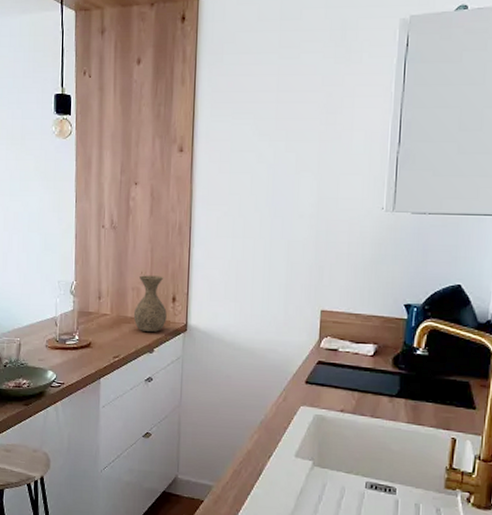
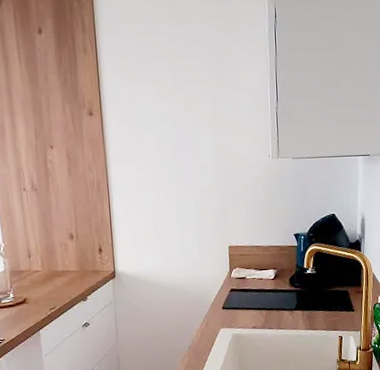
vase: present [133,275,167,333] -> none [64,230,96,283]

